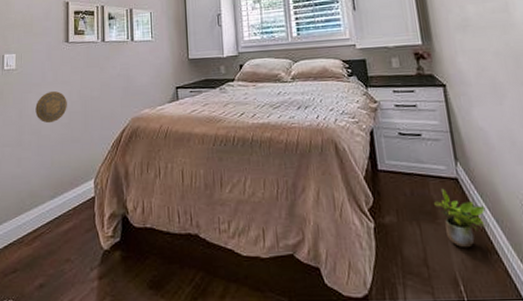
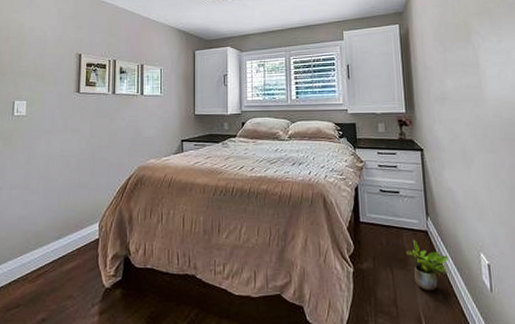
decorative plate: present [35,91,67,124] -> none [44,139,76,169]

